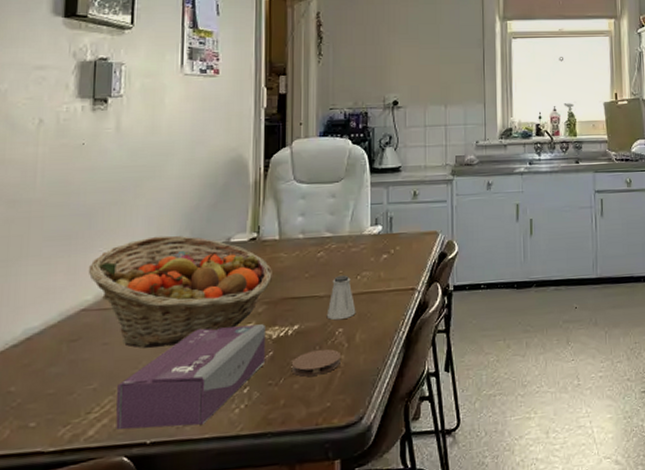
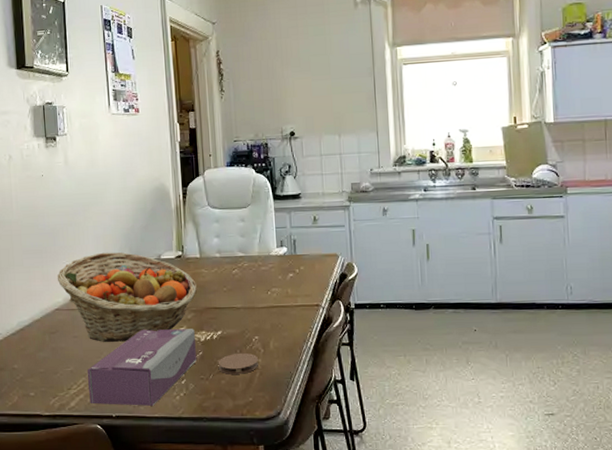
saltshaker: present [326,275,356,320] -> none [244,290,269,329]

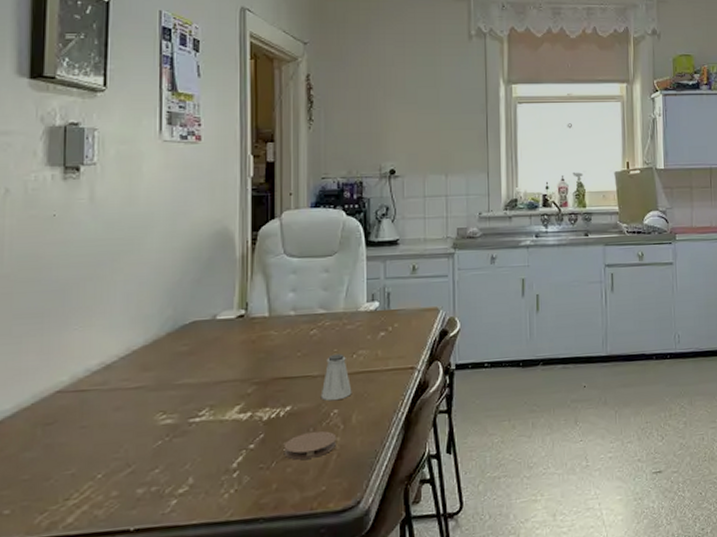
fruit basket: present [57,252,198,342] -> none [62,313,263,432]
tissue box: present [88,329,196,406] -> none [97,405,255,516]
saltshaker: none [244,290,269,329] -> present [320,353,352,401]

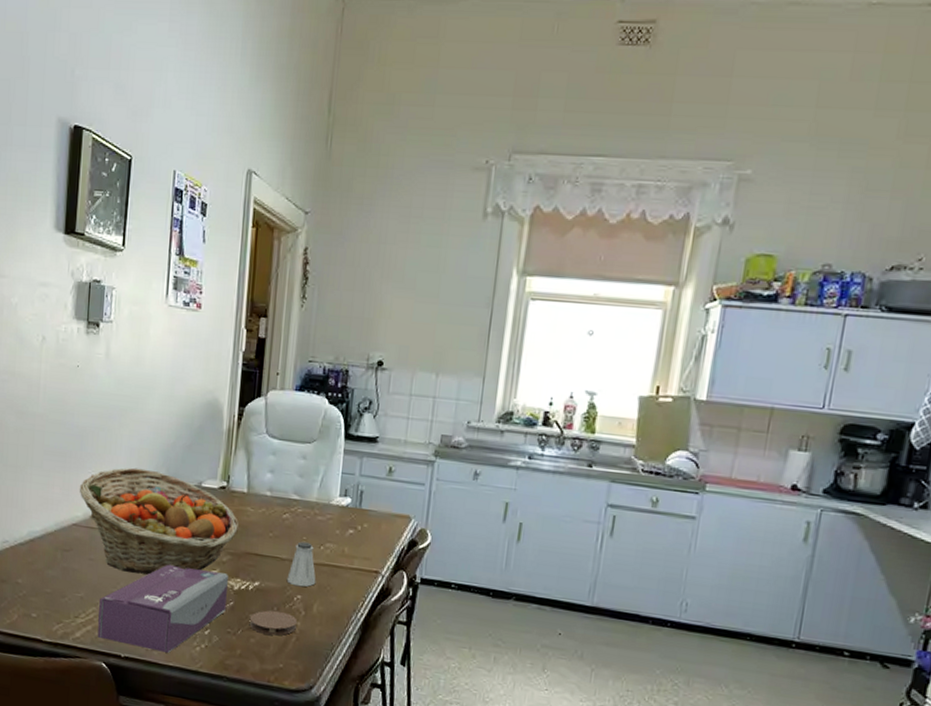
fruit basket: none [62,313,263,432] -> present [79,467,240,575]
tissue box: none [97,405,255,516] -> present [97,564,228,653]

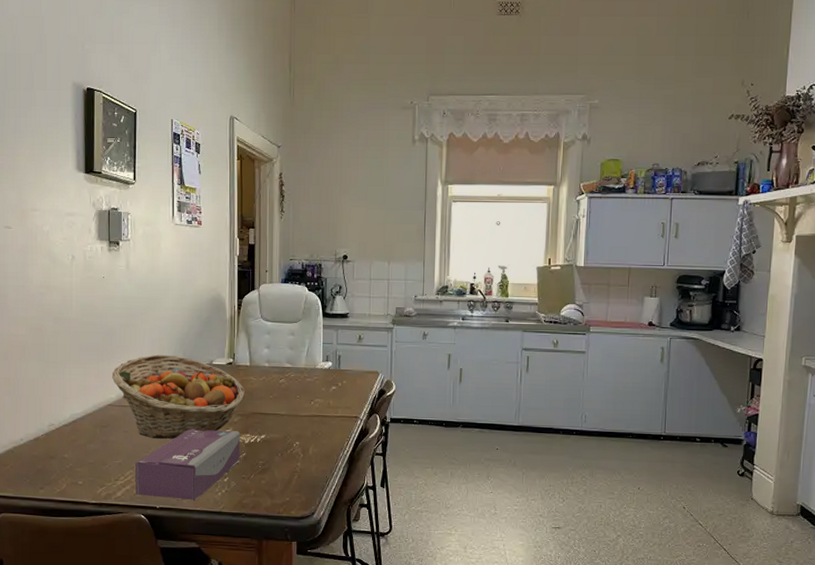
coaster: present [249,610,297,636] -> none [259,456,297,476]
saltshaker: present [286,541,316,587] -> none [286,400,310,435]

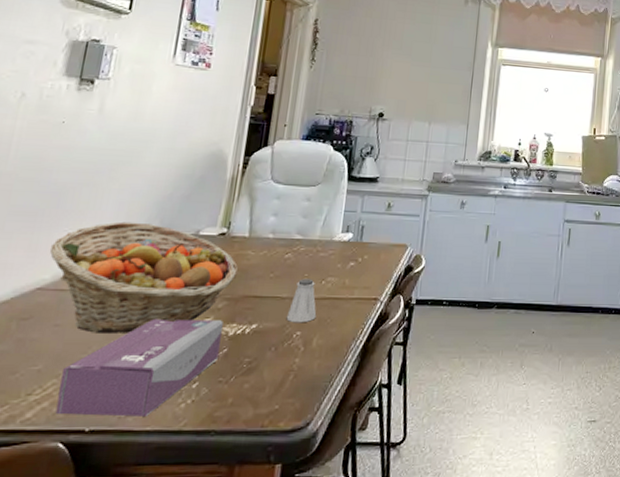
saltshaker: none [286,400,310,435] -> present [286,279,317,323]

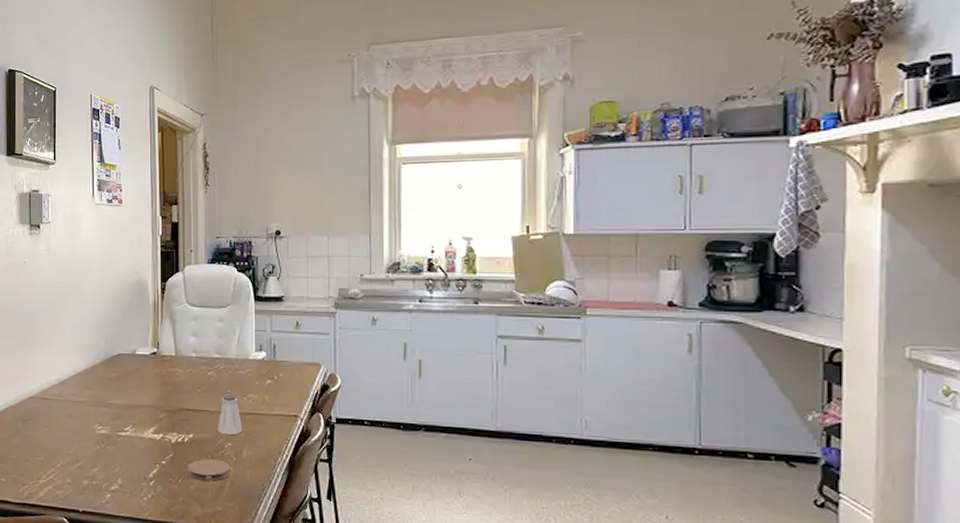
fruit basket: present [49,221,239,333] -> none [33,343,171,436]
tissue box: present [55,318,223,417] -> none [57,425,166,505]
coaster: none [243,350,295,377] -> present [188,458,230,481]

